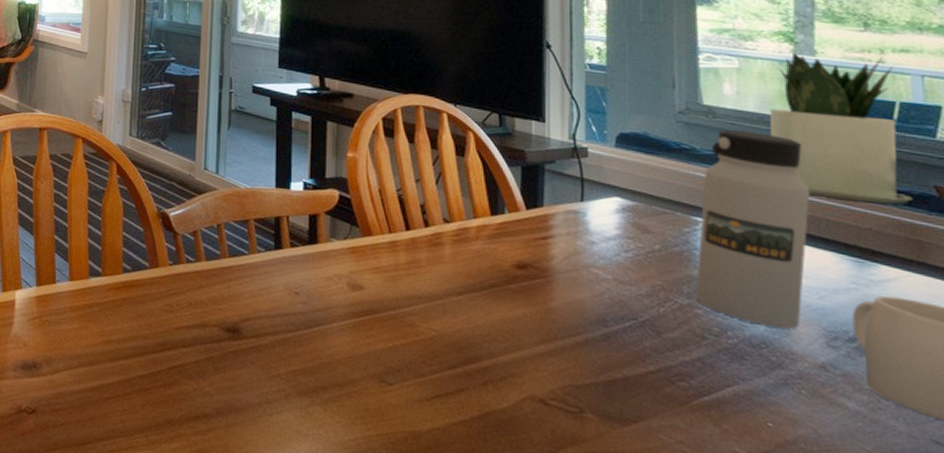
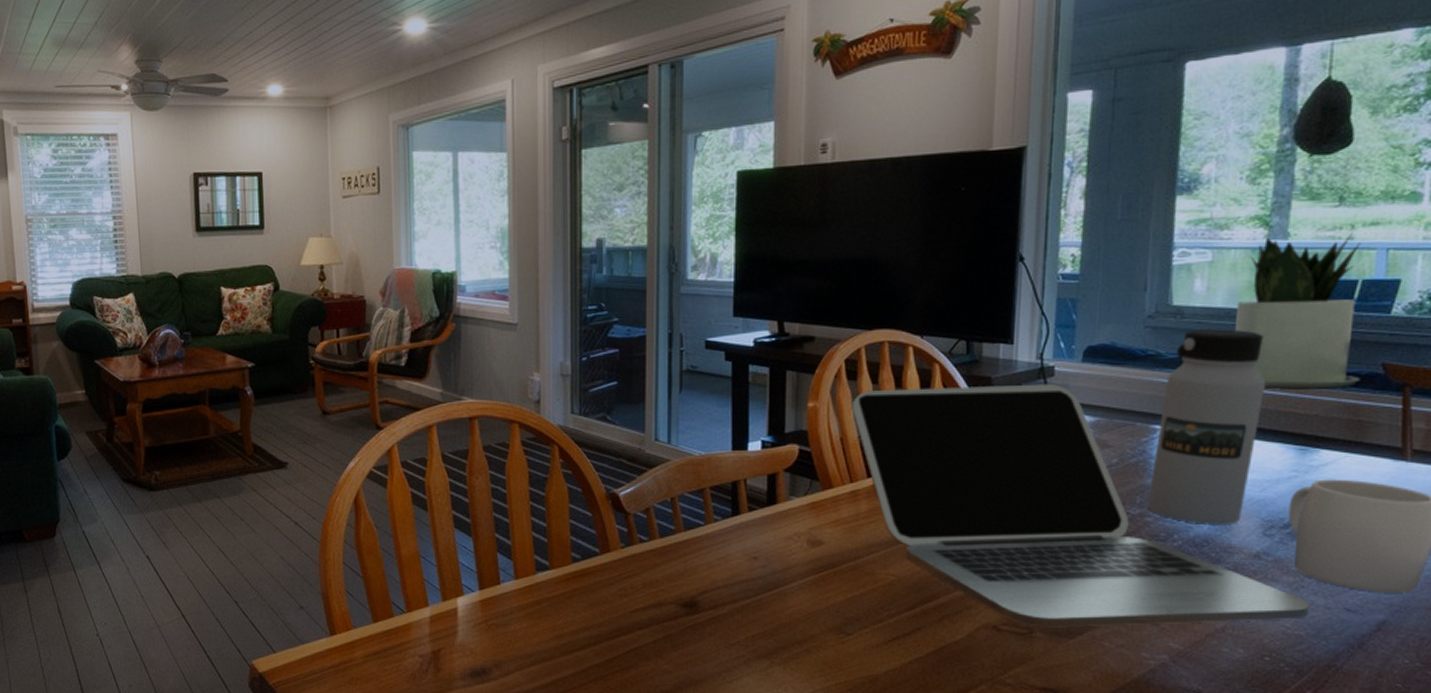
laptop: none [389,148,892,444] -> present [851,383,1310,627]

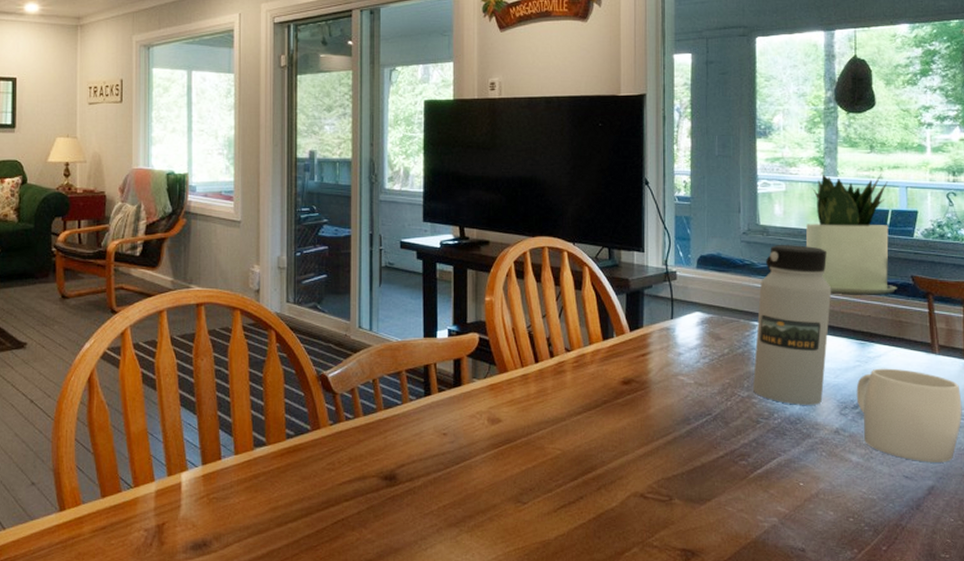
laptop: present [851,383,1310,627] -> none [520,285,879,495]

